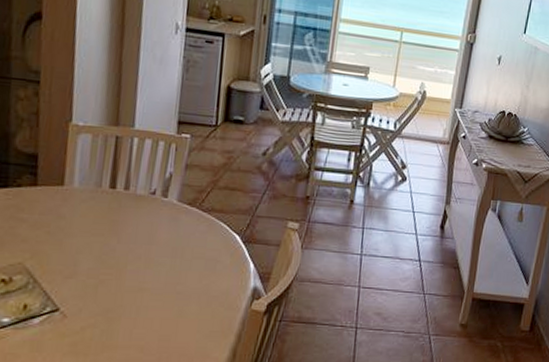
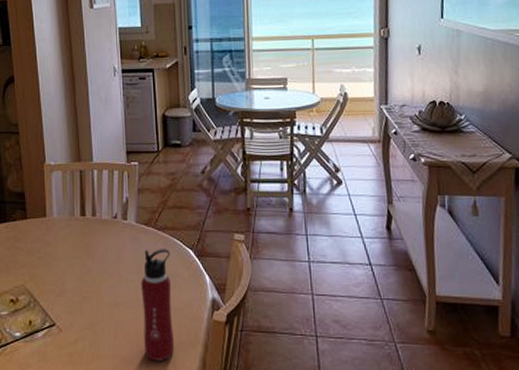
water bottle: none [167,232,214,351] -> present [141,249,175,361]

